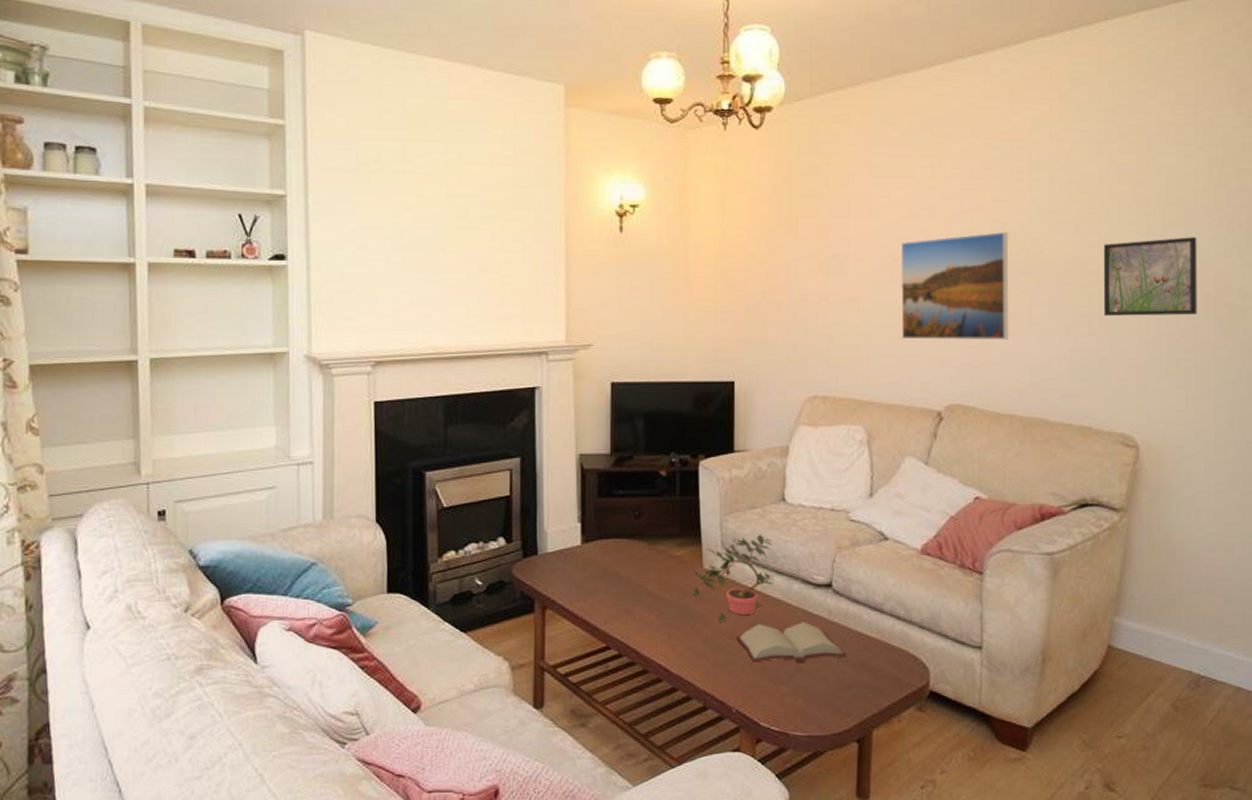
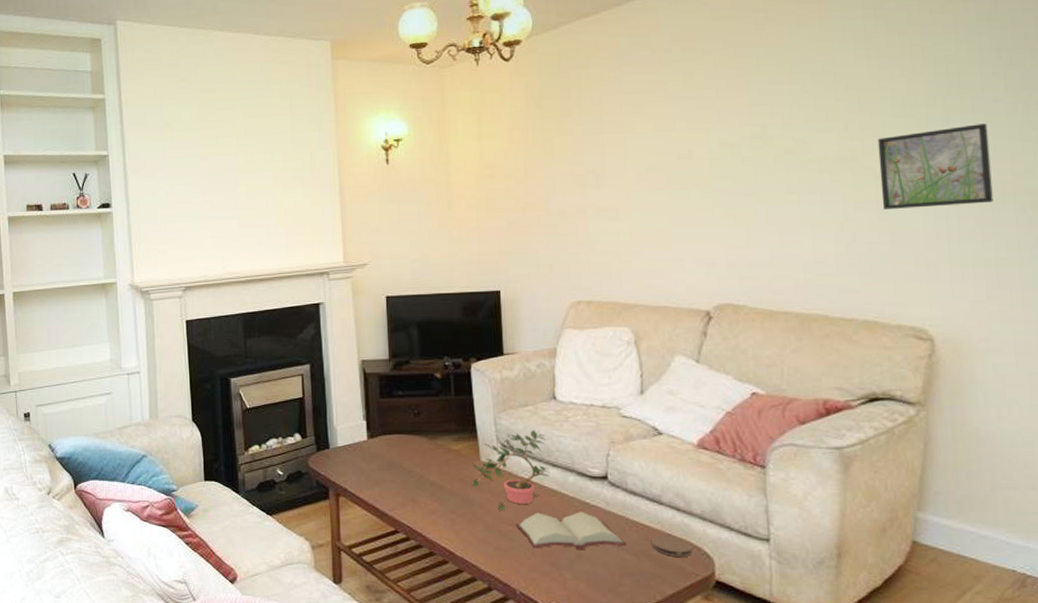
coaster: none [871,646,910,667] -> present [652,536,693,557]
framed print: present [900,231,1009,341] -> none [658,134,778,245]

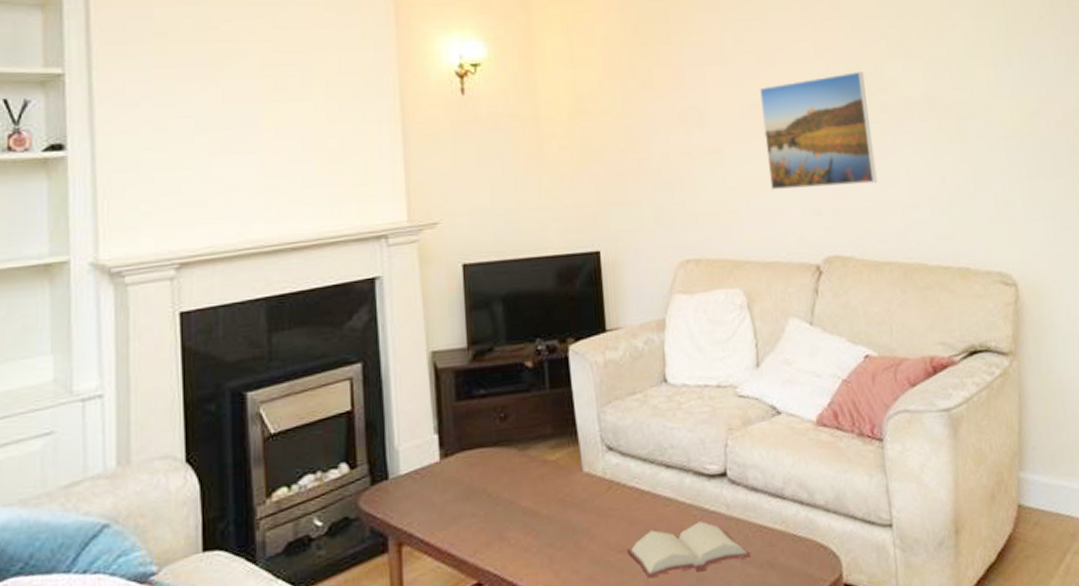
potted plant: present [470,429,550,511] -> none [571,423,664,536]
coaster: present [652,536,693,557] -> none [777,537,819,562]
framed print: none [658,134,778,245] -> present [760,71,878,191]
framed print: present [877,124,994,209] -> none [955,66,1052,150]

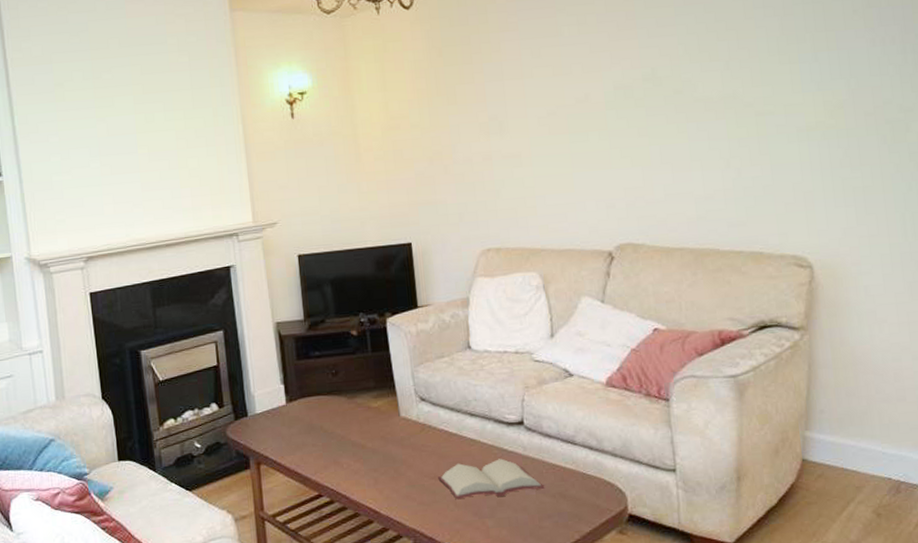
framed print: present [760,71,878,191] -> none [556,76,671,188]

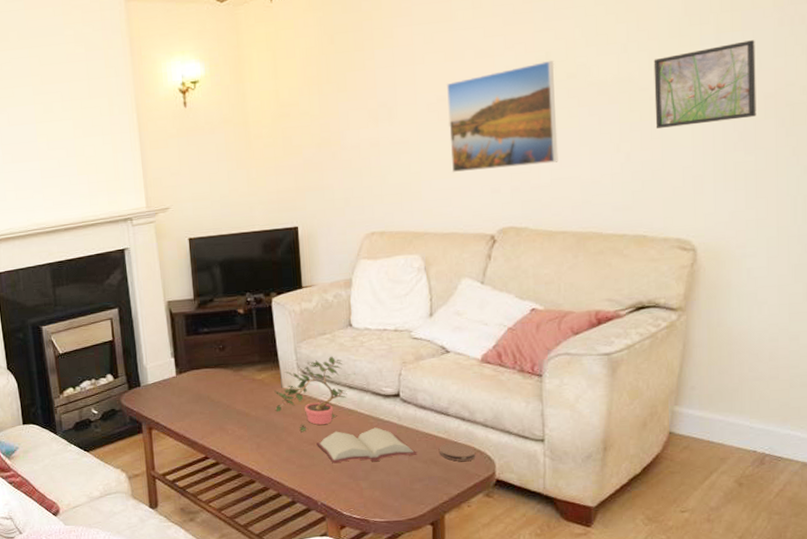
potted plant: none [391,380,469,466] -> present [273,356,347,433]
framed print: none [556,76,671,188] -> present [447,60,558,173]
coaster: none [568,475,606,495] -> present [439,443,476,461]
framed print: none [756,59,859,144] -> present [653,40,757,128]

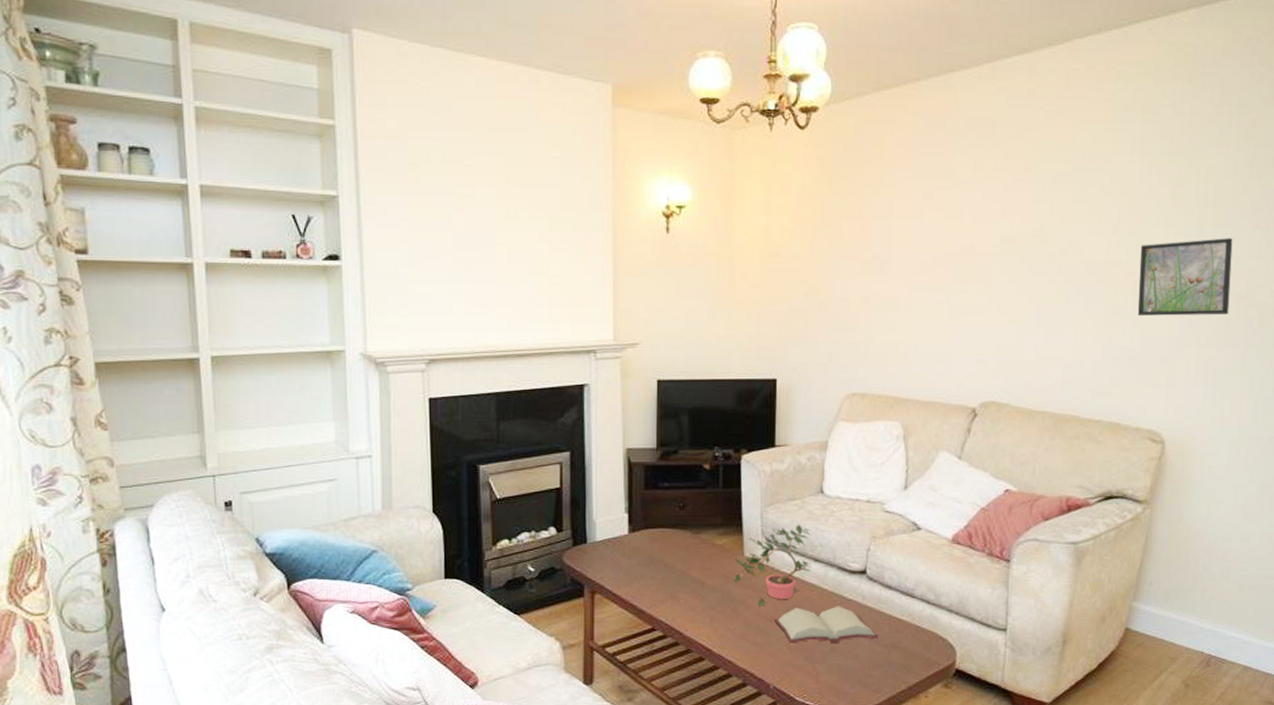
coaster: present [439,443,476,461] -> none [902,628,938,648]
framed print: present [447,60,558,173] -> none [939,232,1048,340]

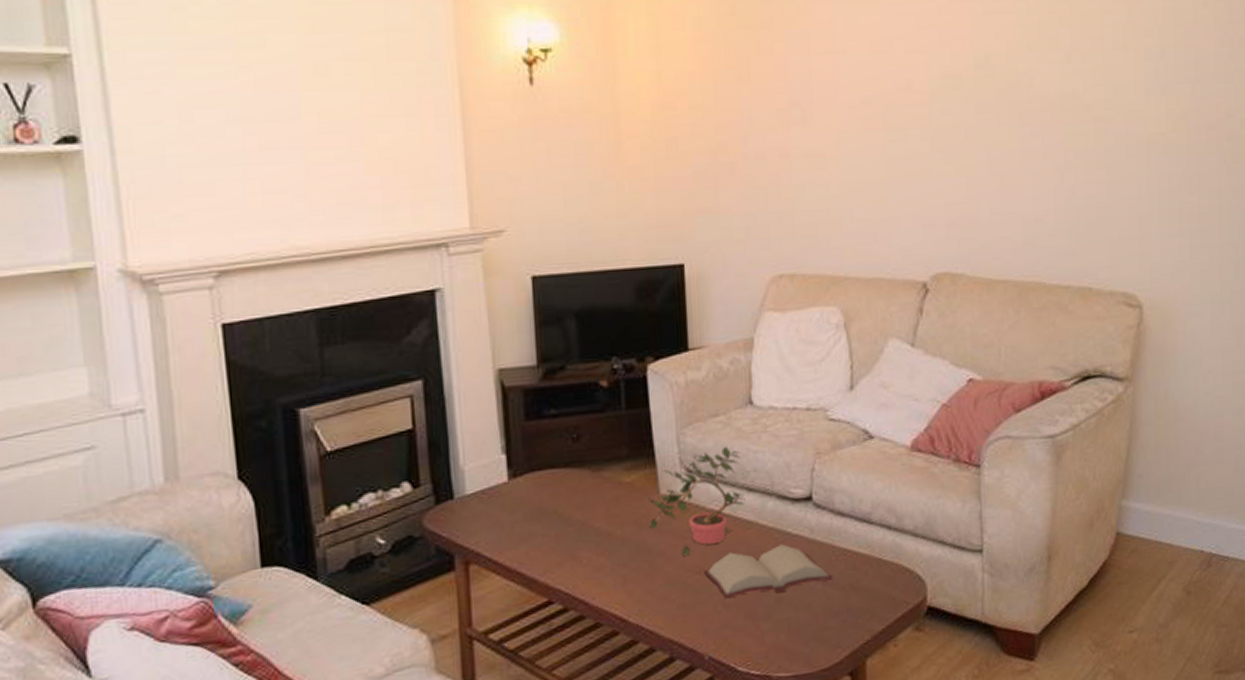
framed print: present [1137,238,1233,316] -> none [1098,61,1200,157]

